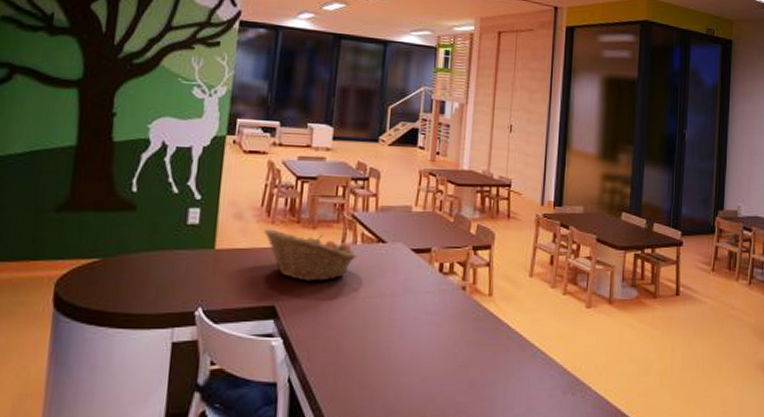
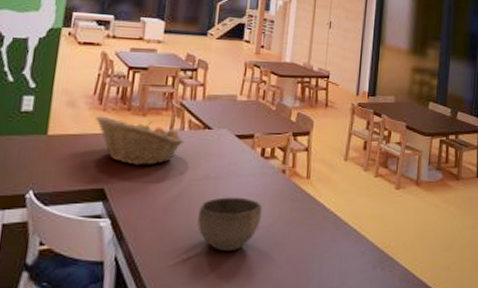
bowl: none [373,315,442,374] -> present [197,197,263,252]

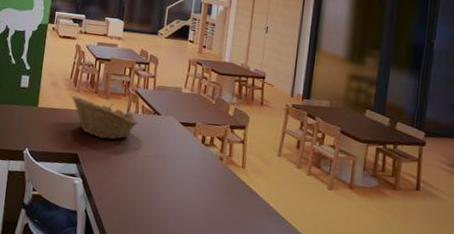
bowl: present [197,197,263,252] -> none [148,174,202,221]

